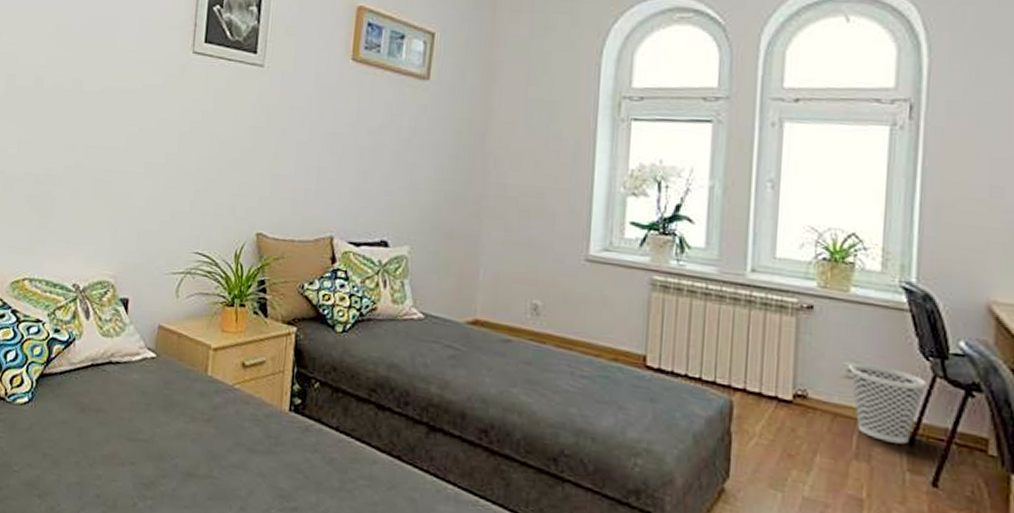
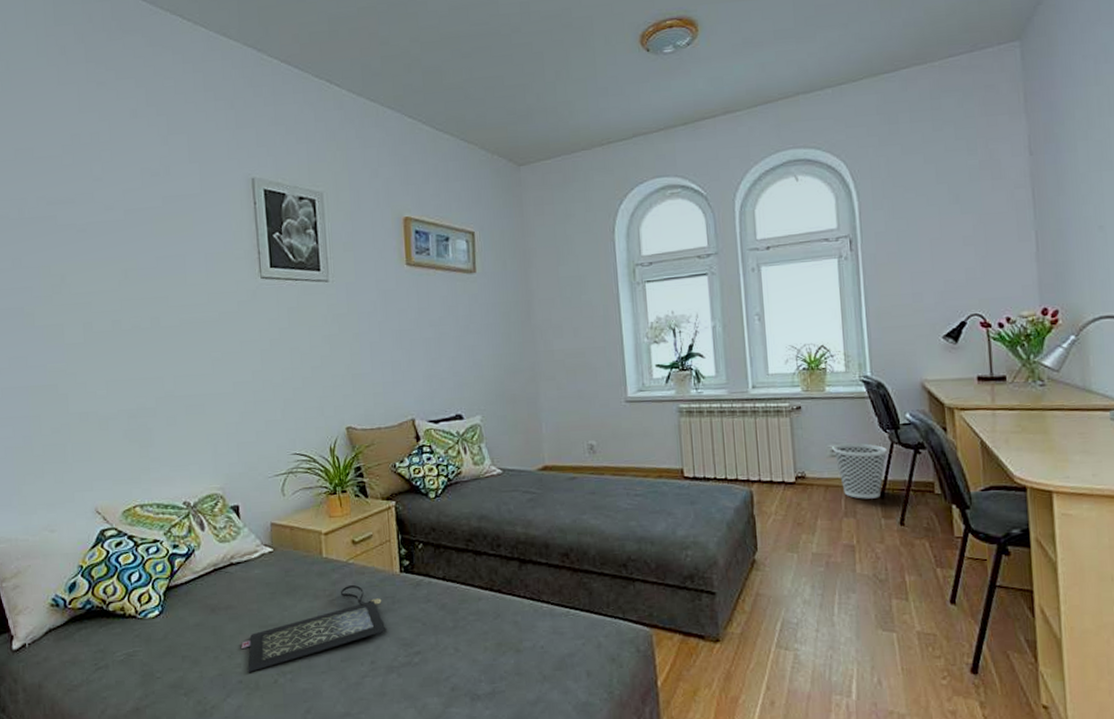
clutch bag: none [105,413,264,489] -> present [241,584,386,672]

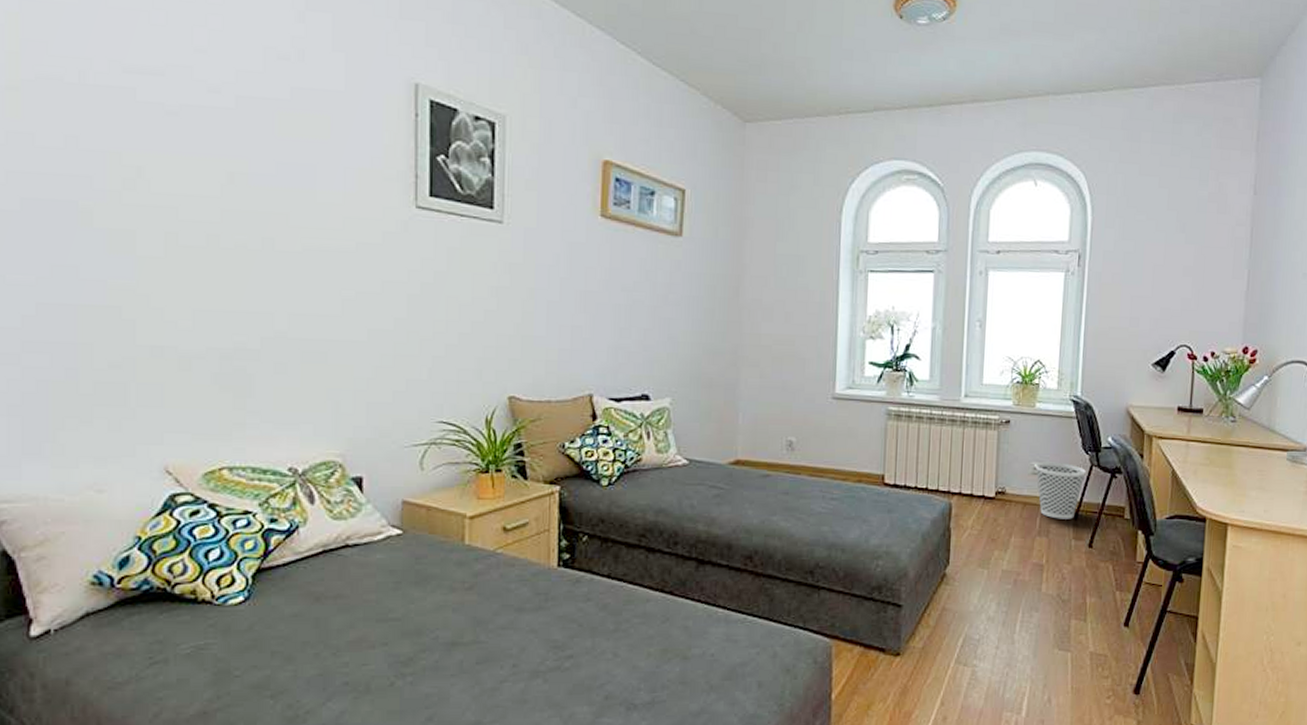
clutch bag: present [241,584,386,672] -> none [351,577,535,673]

